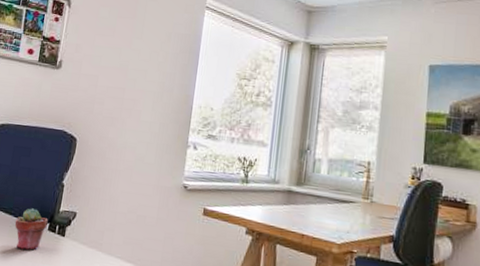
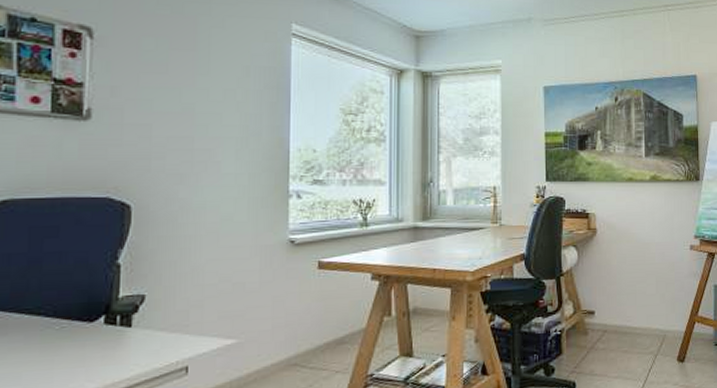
potted succulent: present [15,208,48,250] -> none [48,301,102,355]

